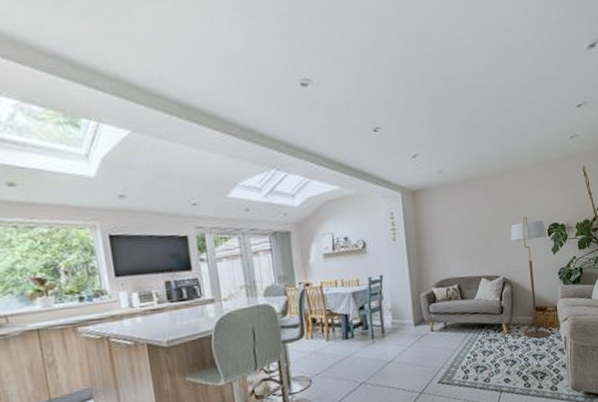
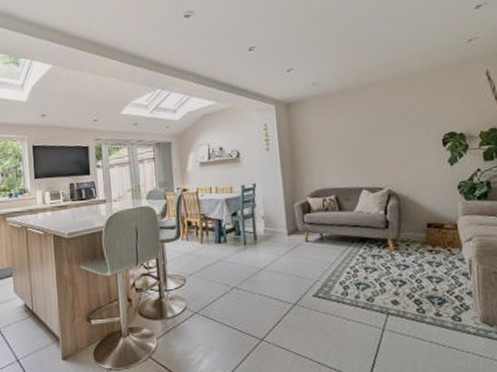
floor lamp: present [510,216,551,339] -> none [396,125,450,259]

